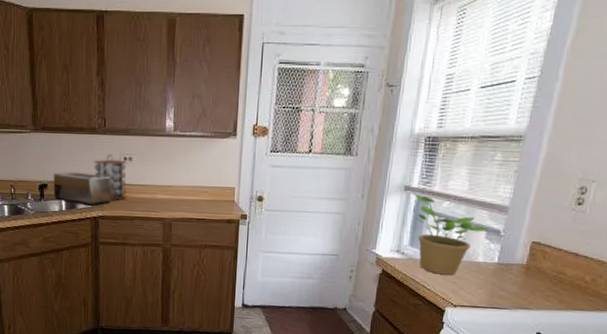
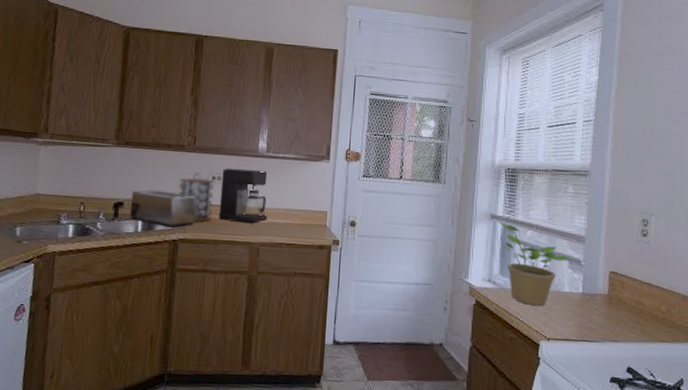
coffee maker: none [133,148,178,201] -> present [219,168,268,224]

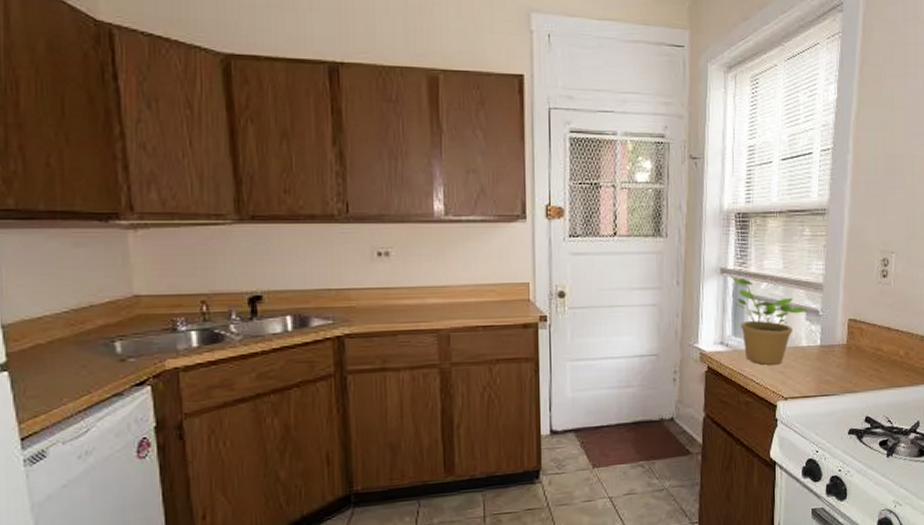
toaster: present [130,189,197,228] -> none [271,276,361,321]
spice rack: present [179,173,214,222] -> none [334,249,383,311]
coffee maker: present [219,168,268,224] -> none [390,239,456,307]

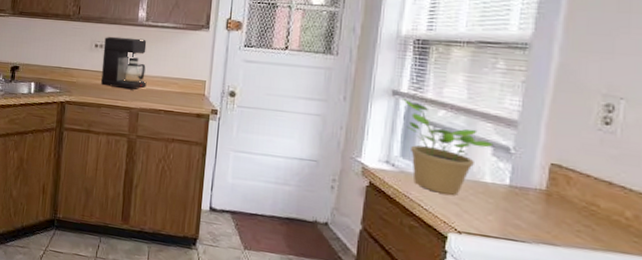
coffee maker: none [390,239,456,307] -> present [101,37,147,90]

